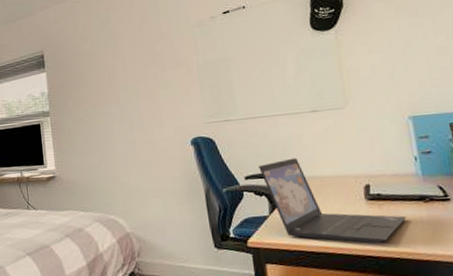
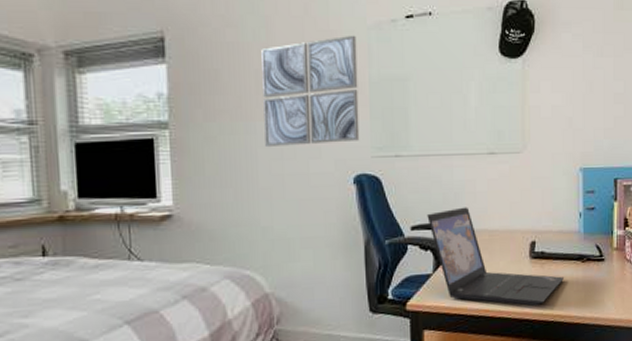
wall art: none [111,33,193,123] -> present [261,35,360,148]

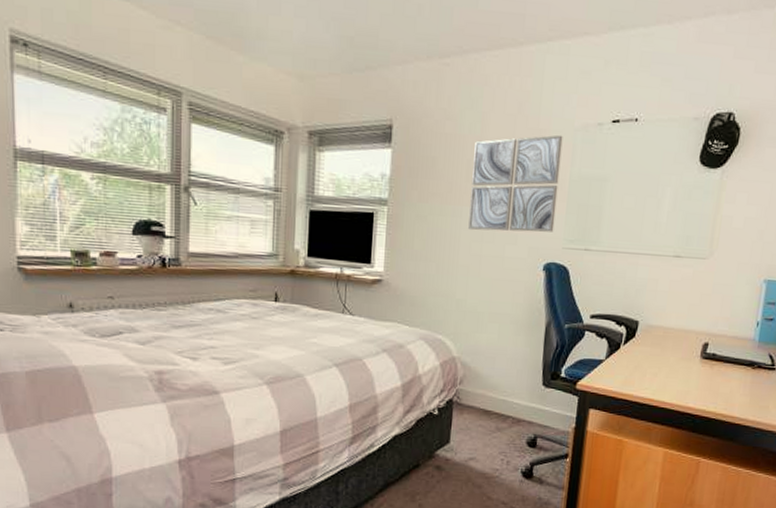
laptop: present [427,207,565,306] -> none [607,303,733,402]

